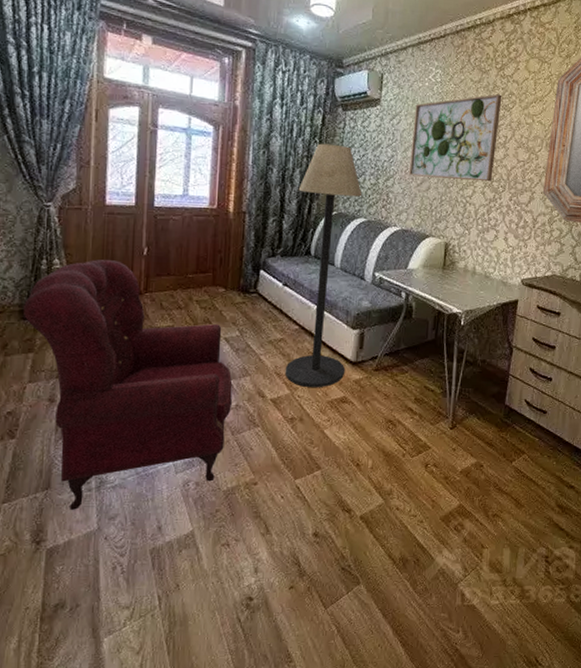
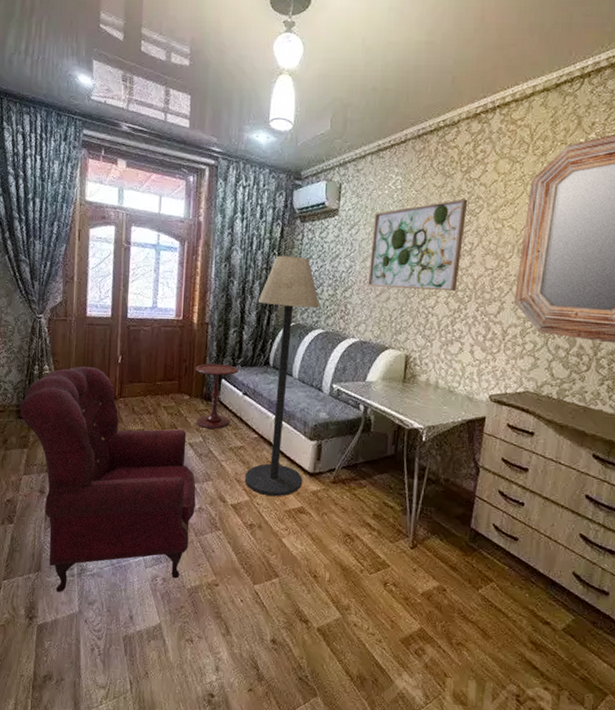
side table: none [231,254,279,322] -> present [195,363,239,429]

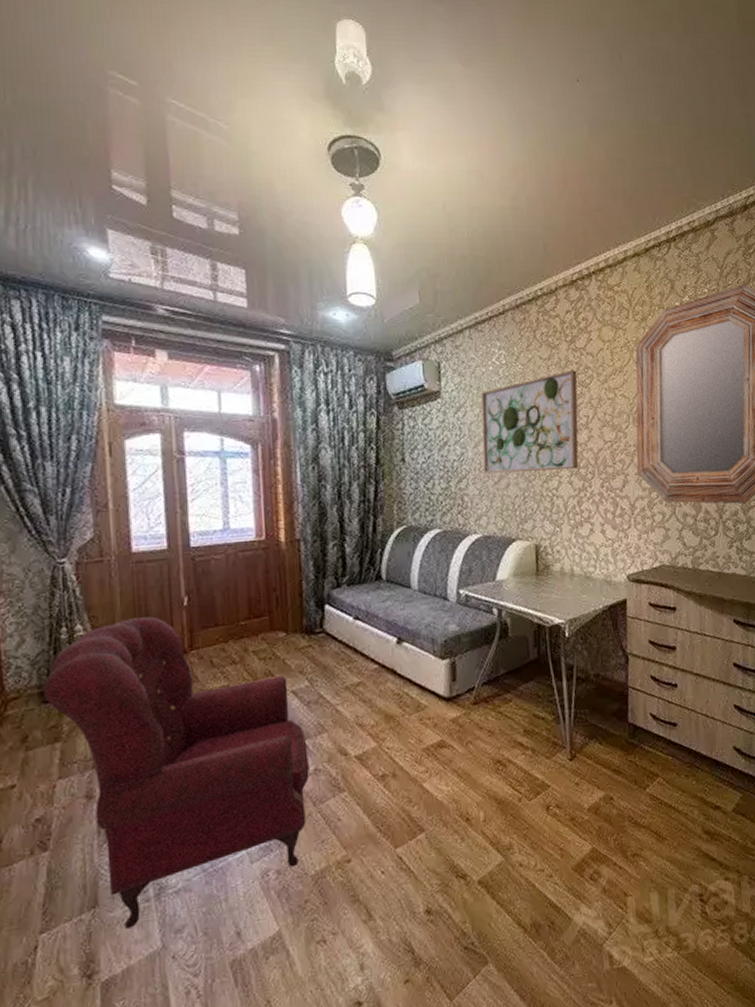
side table: present [195,363,239,429] -> none [288,586,345,669]
floor lamp: present [244,255,320,497] -> none [358,448,439,736]

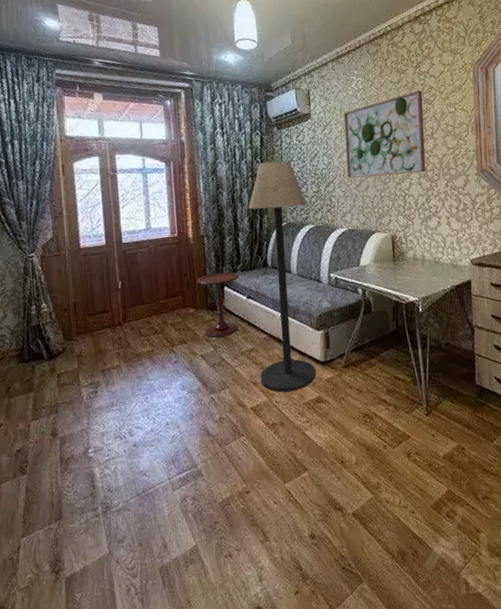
armchair: present [42,616,310,929] -> none [19,297,216,537]
side table: none [288,586,345,669] -> present [196,272,240,338]
floor lamp: none [358,448,439,736] -> present [248,161,317,392]

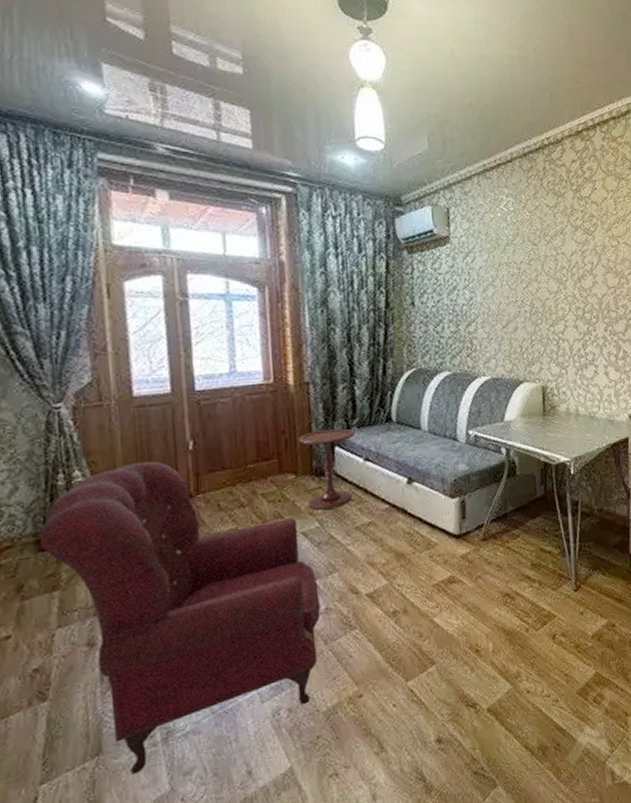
armchair: none [19,297,216,537] -> present [38,461,321,774]
floor lamp: present [248,161,317,392] -> none [368,292,449,574]
wall art: present [343,90,426,179] -> none [489,218,584,318]

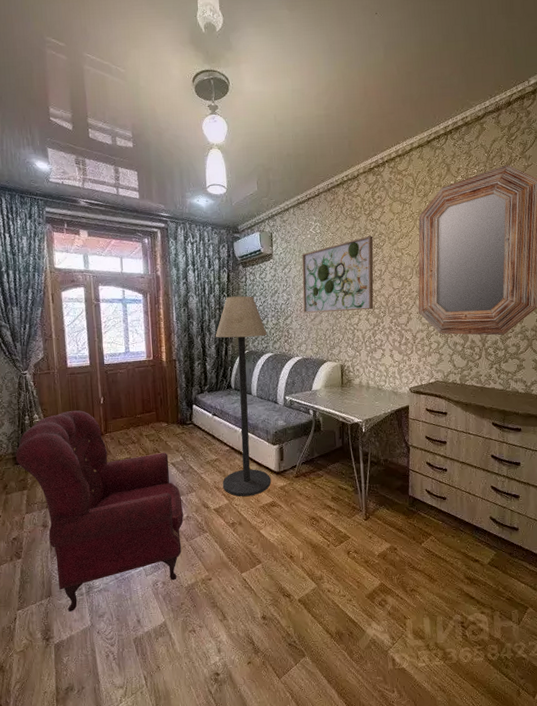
side table: present [298,428,355,510] -> none [169,392,207,448]
floor lamp: none [368,292,449,574] -> present [215,295,271,497]
wall art: none [489,218,584,318] -> present [302,236,374,313]

